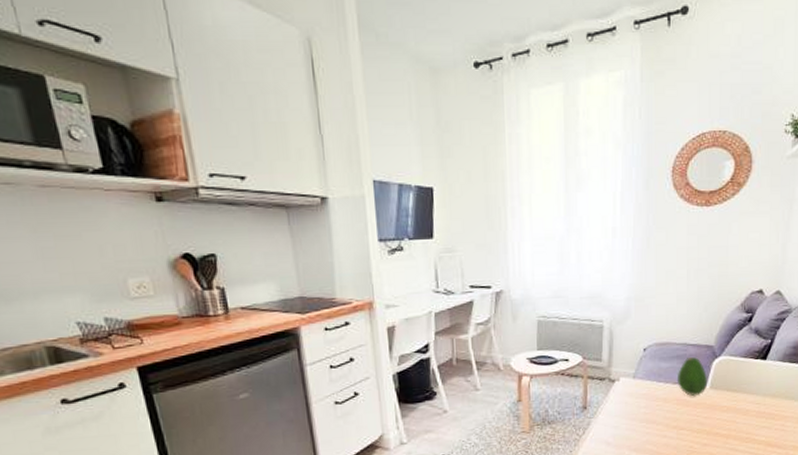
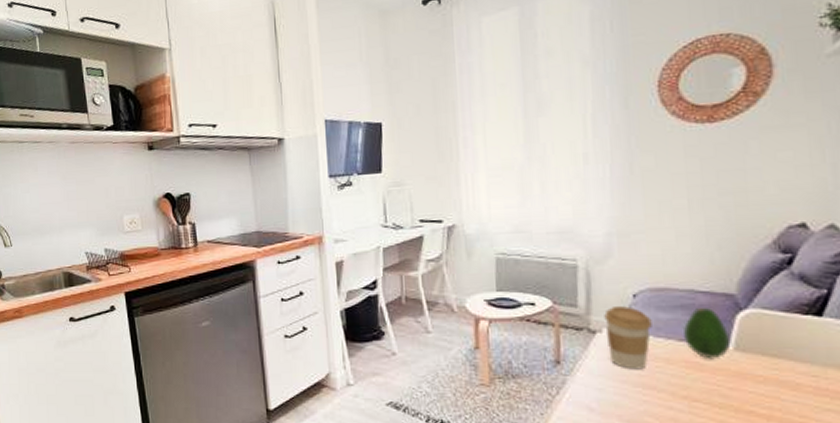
coffee cup: none [622,358,656,409] -> present [604,306,652,370]

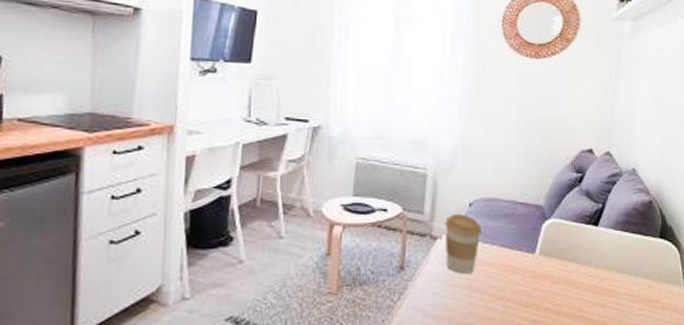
fruit: present [683,308,729,360] -> none [504,217,536,263]

